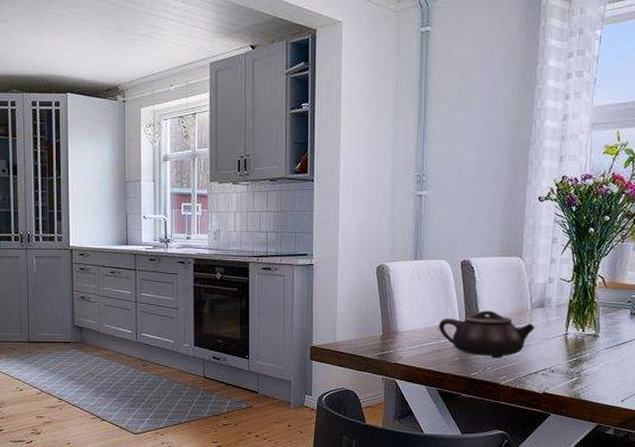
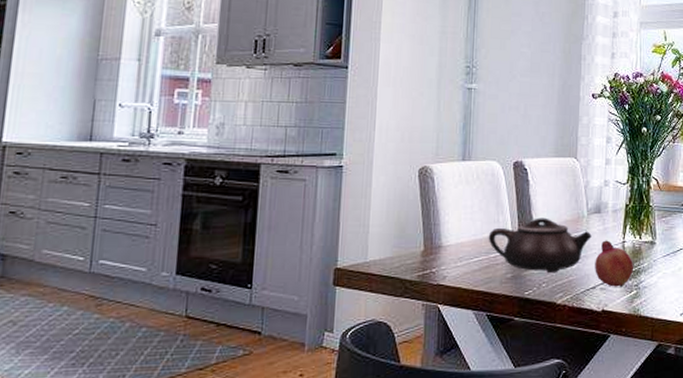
fruit: none [537,332,576,374] -> present [595,240,634,287]

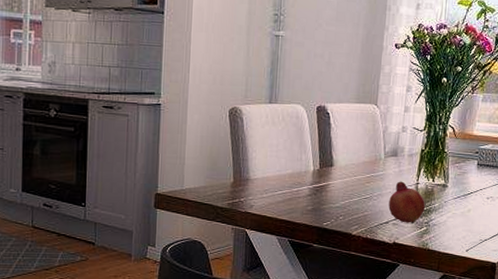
teapot: present [488,217,592,272] -> none [291,158,387,207]

